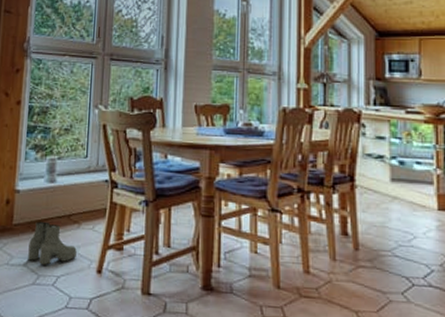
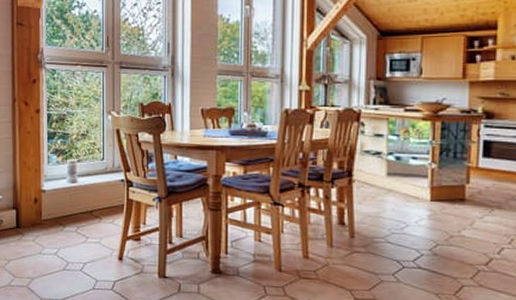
boots: present [28,221,77,265] -> none [57,216,100,254]

